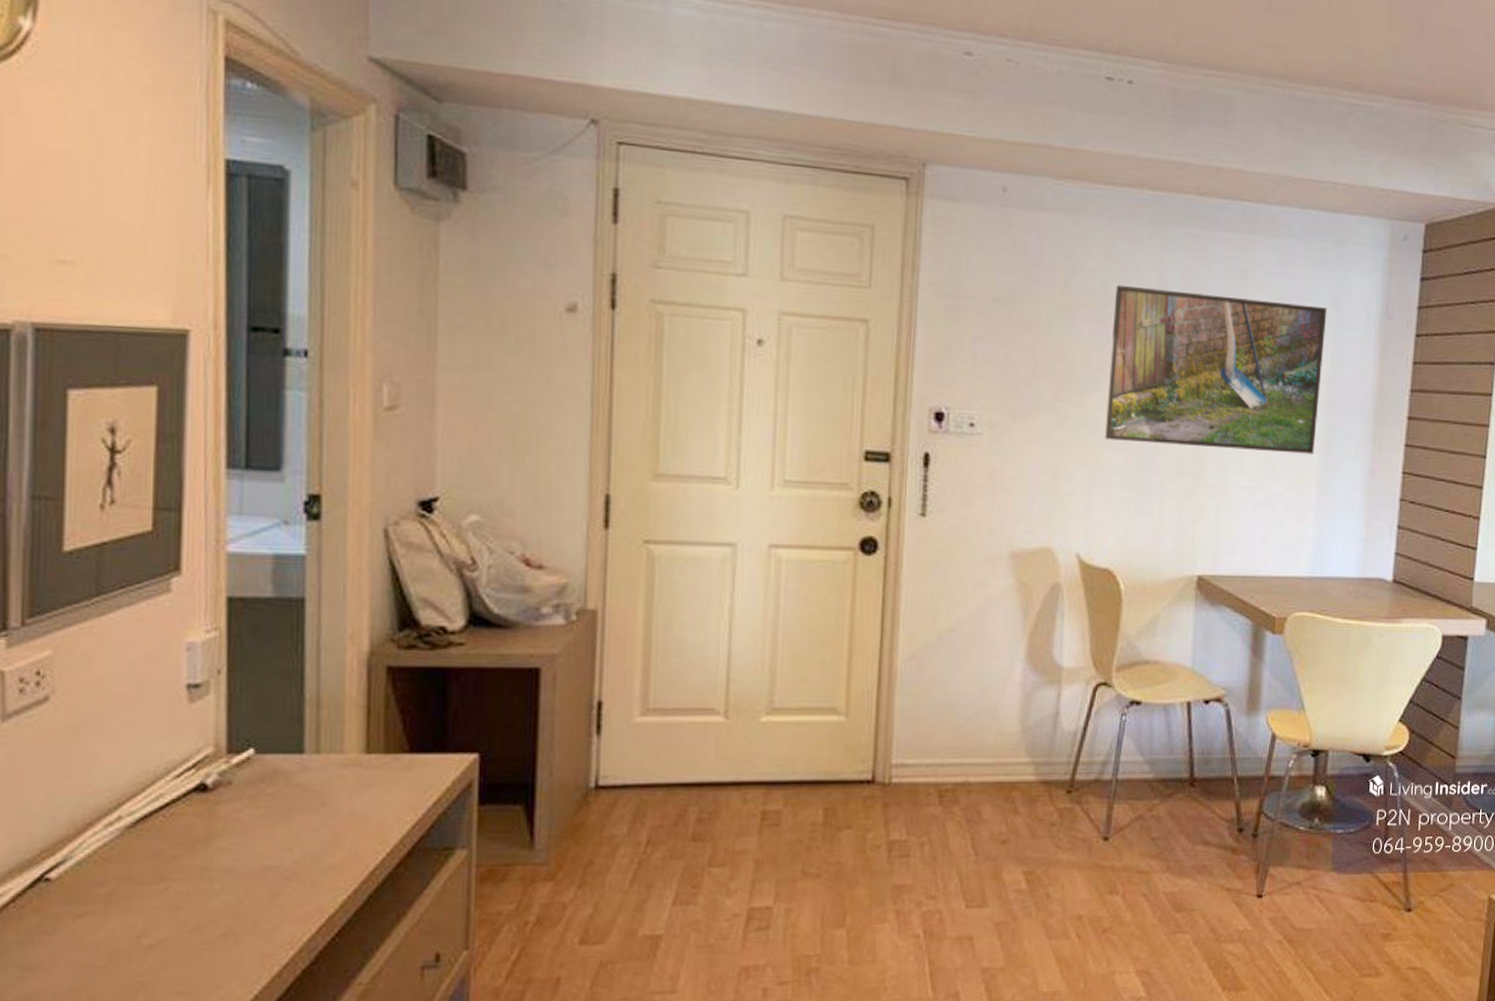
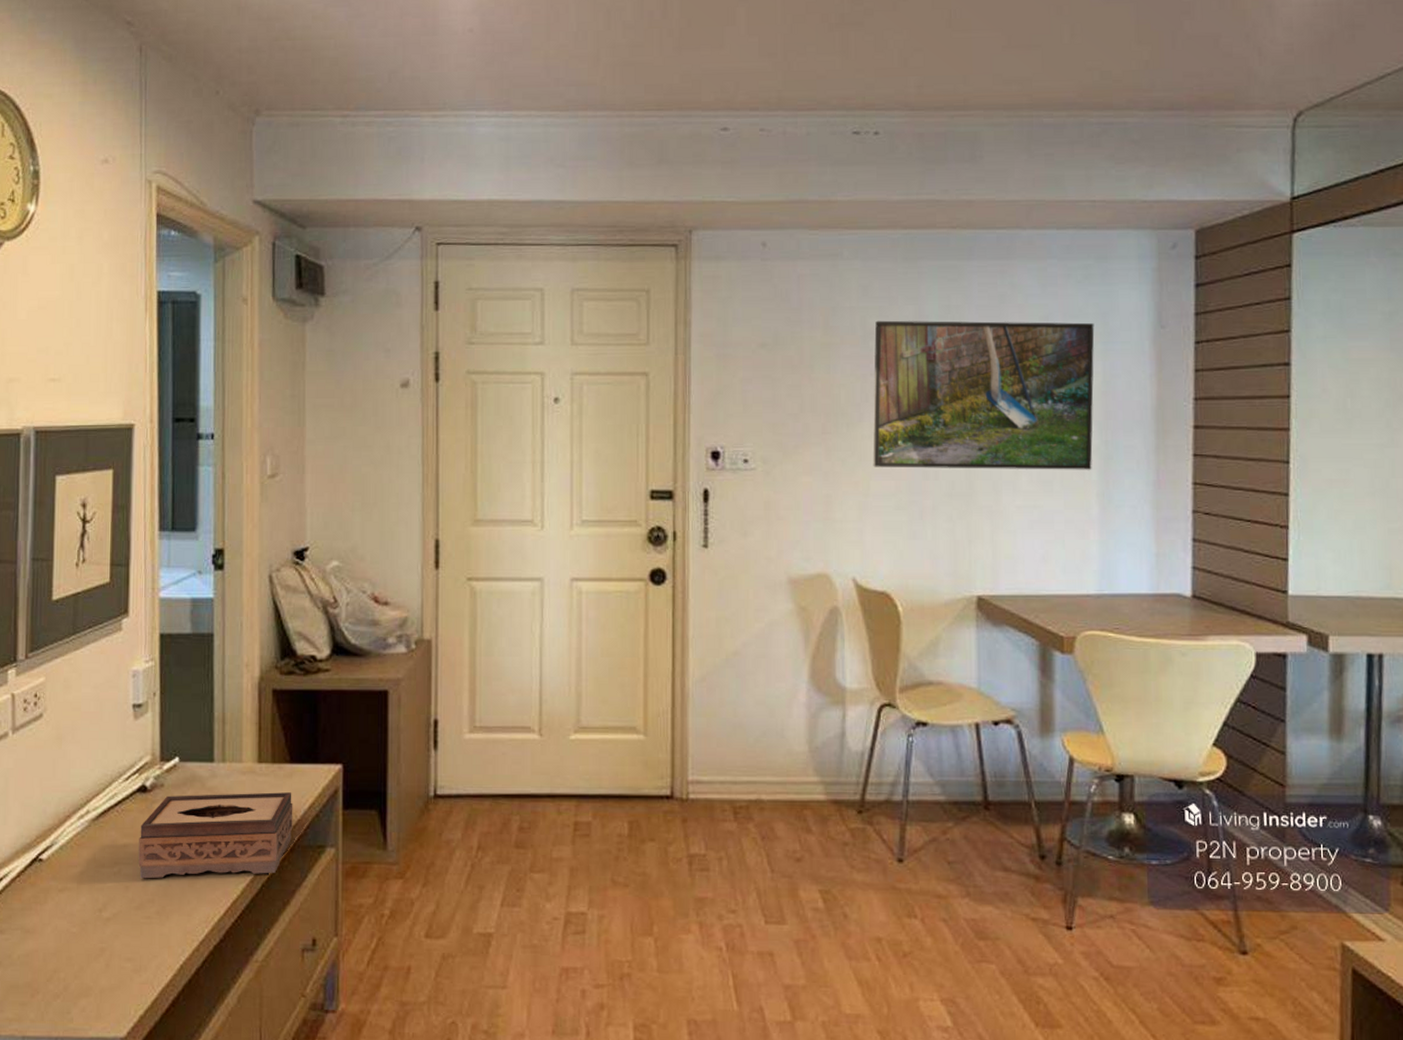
tissue box: none [195,787,413,896] -> present [138,792,293,879]

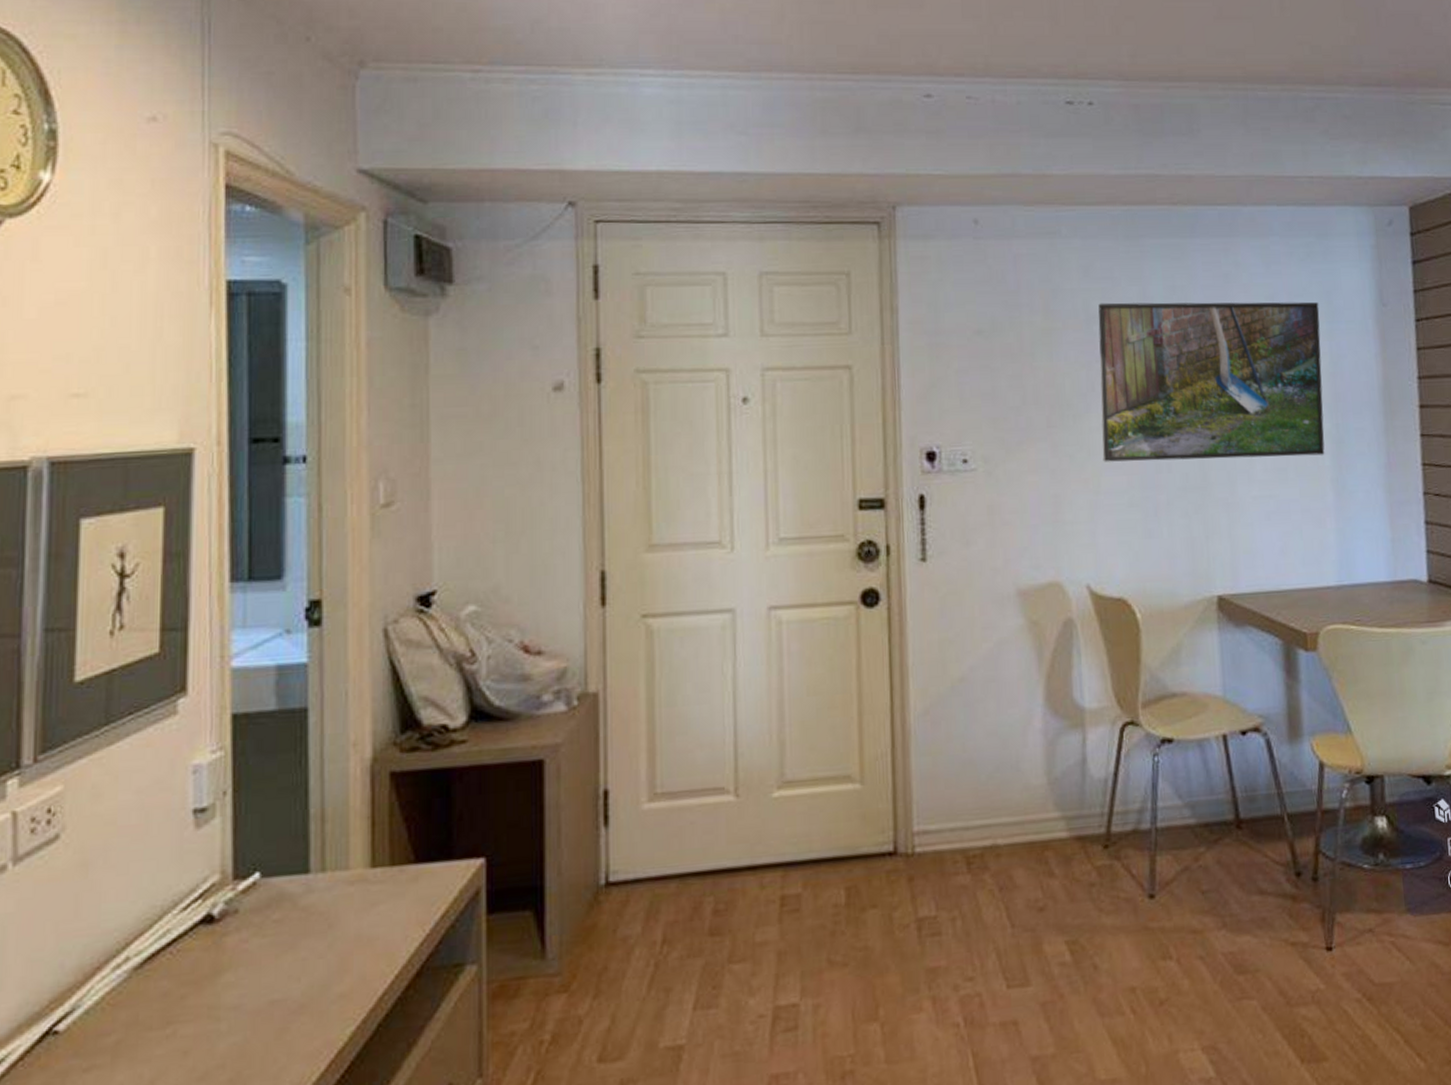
tissue box: present [138,792,293,879] -> none [202,901,420,1039]

